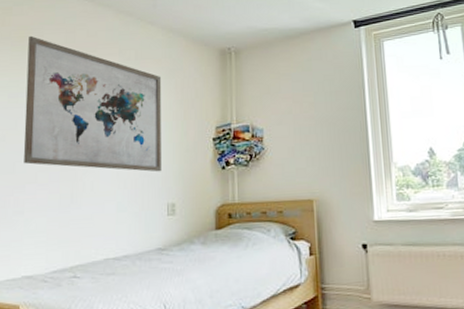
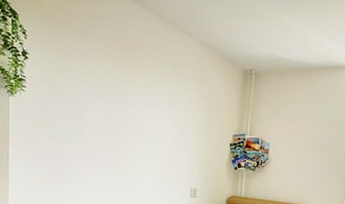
wall art: present [23,35,162,172] -> none [80,26,194,163]

